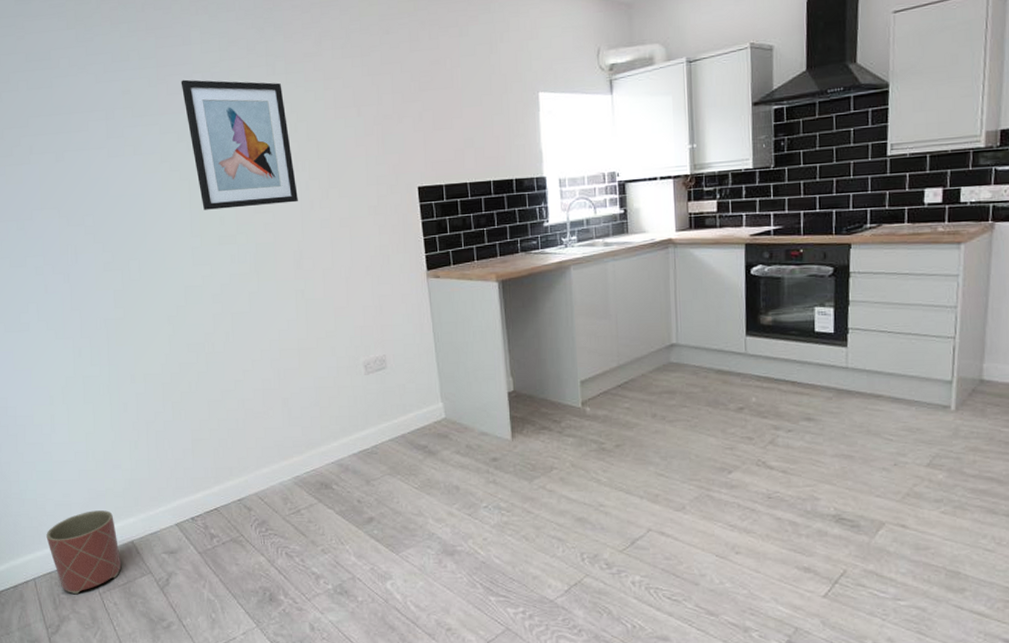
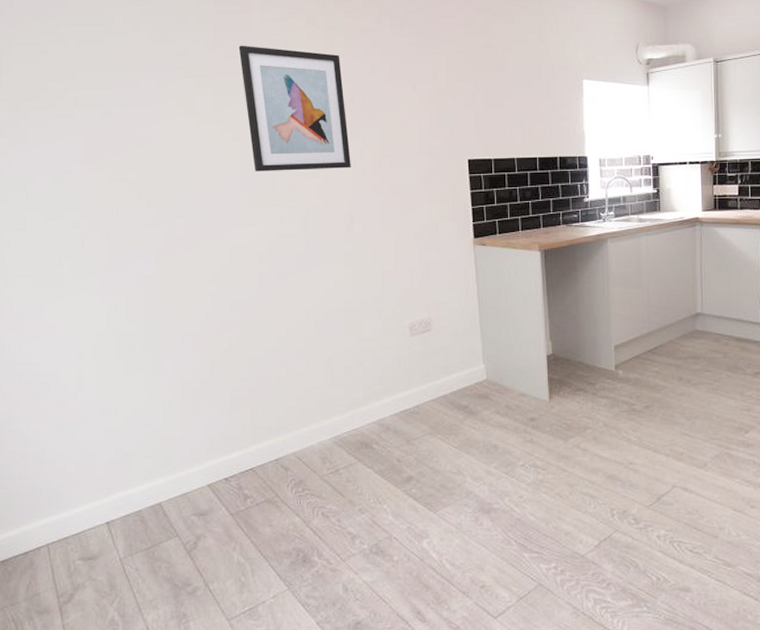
planter: present [46,510,122,594] -> none [64,471,146,560]

